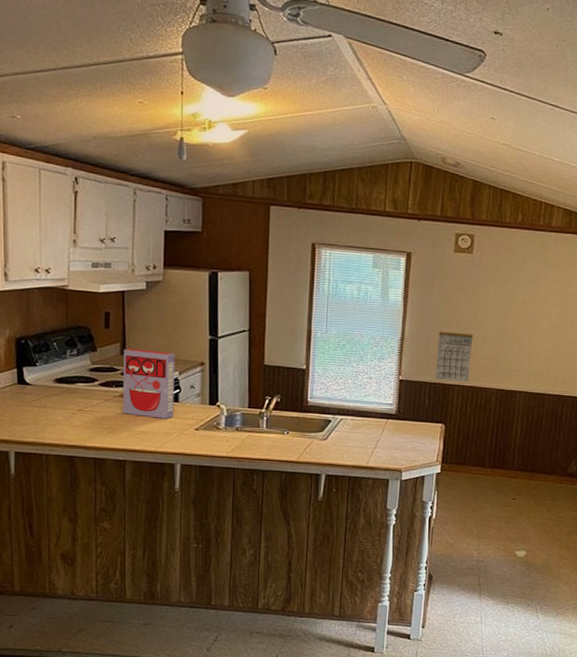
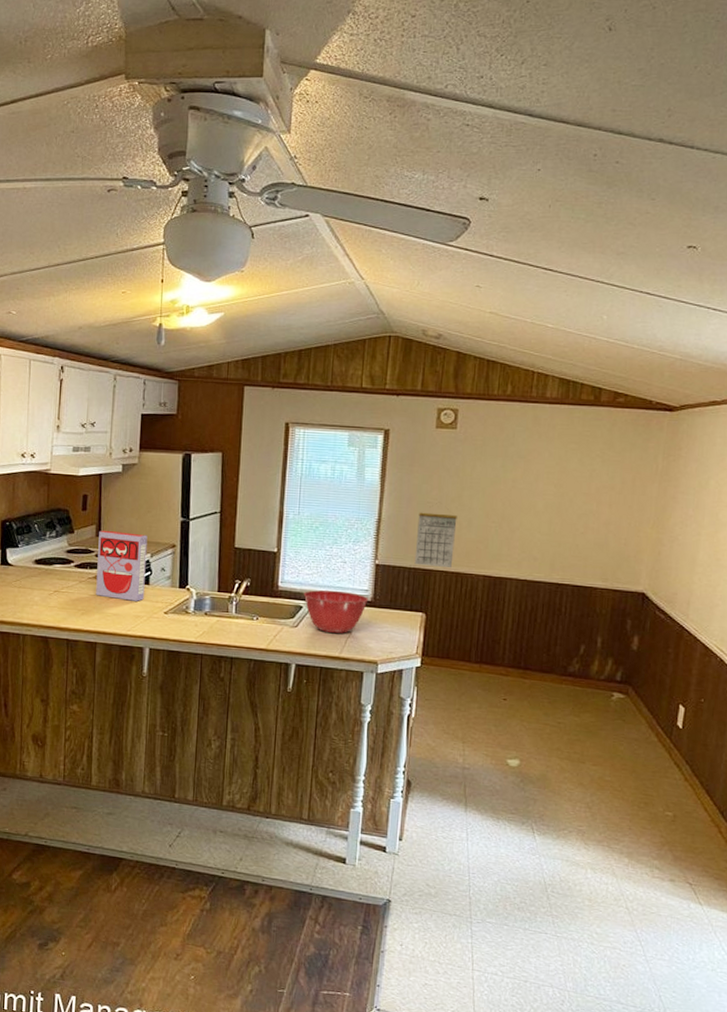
mixing bowl: none [332,404,393,445] -> present [303,589,369,633]

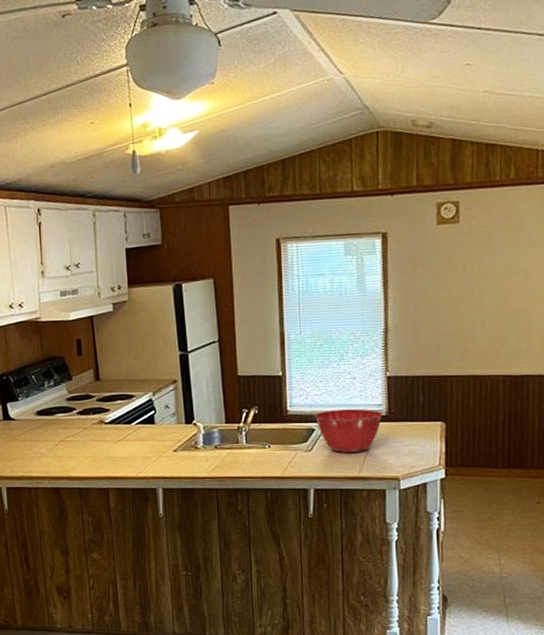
cereal box: present [96,530,148,601] -> none [97,373,151,443]
calendar: present [414,503,457,569] -> none [427,304,469,373]

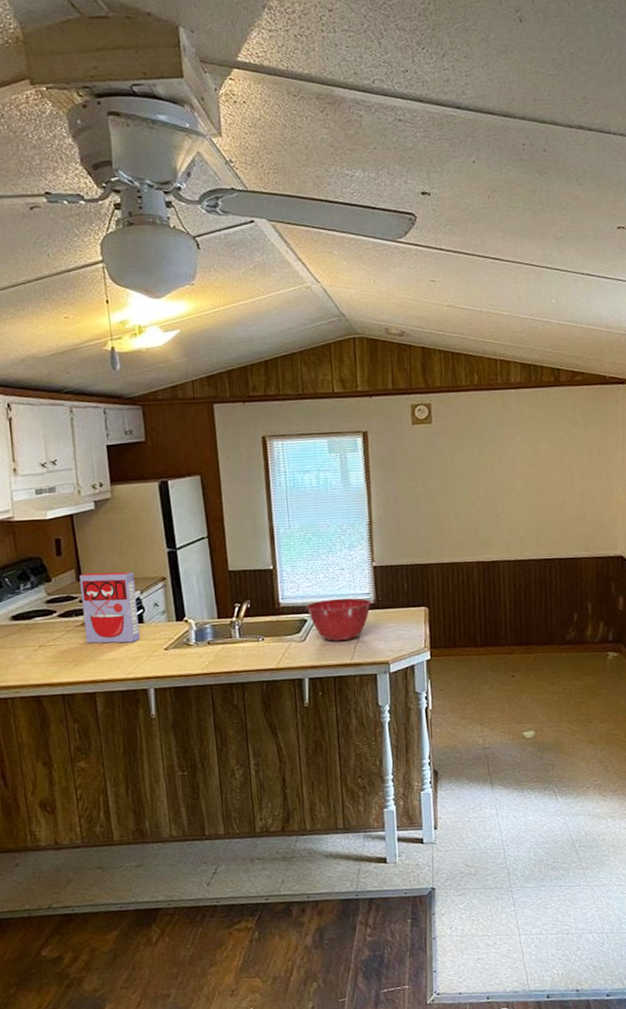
cereal box: none [97,373,151,443] -> present [79,571,140,644]

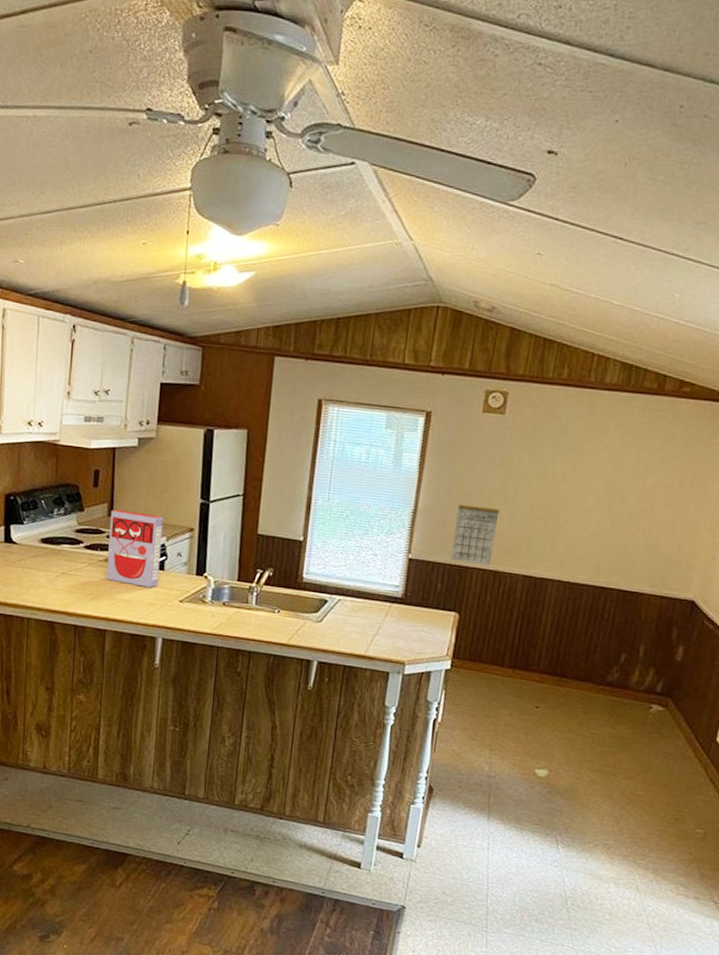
mixing bowl: present [306,598,371,642] -> none [329,583,399,631]
calendar: none [407,498,447,562] -> present [450,495,500,566]

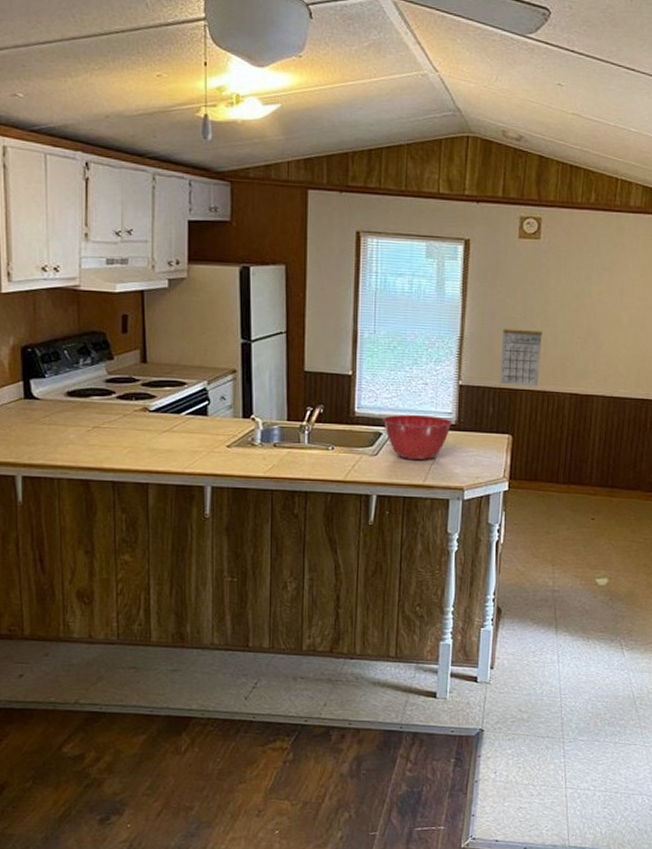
cereal box: present [106,509,164,588] -> none [144,355,203,435]
mixing bowl: none [329,583,399,631] -> present [382,414,453,460]

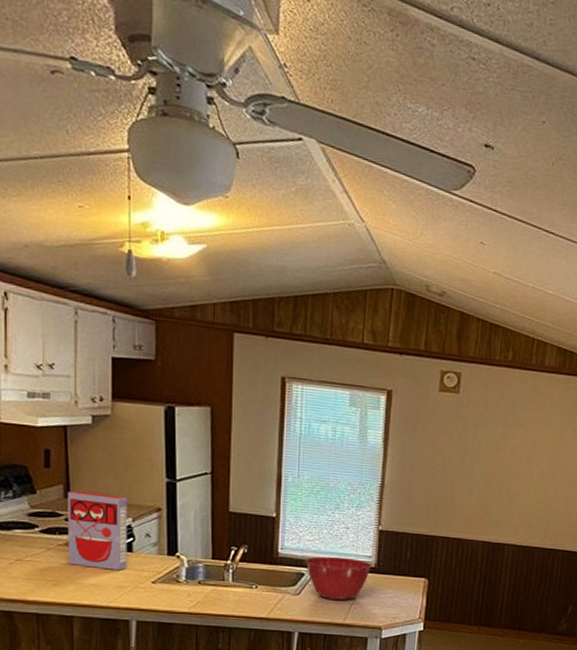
cereal box: none [144,355,203,435] -> present [68,490,128,570]
calendar: present [499,318,543,387] -> none [417,469,459,535]

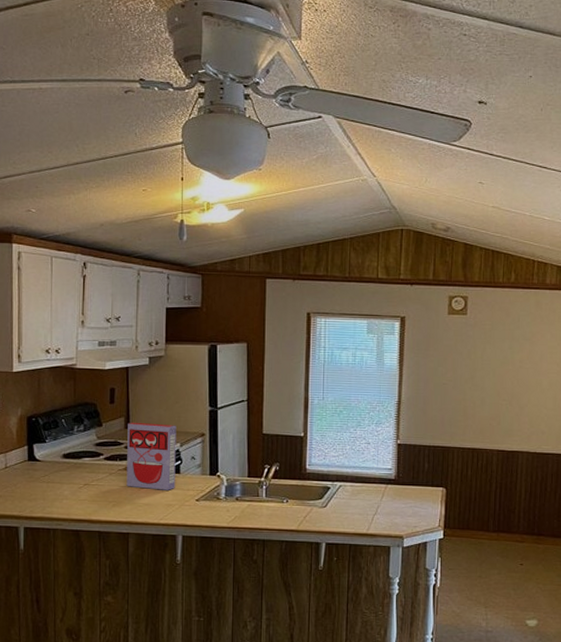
mixing bowl: present [305,556,372,600] -> none [330,470,392,511]

